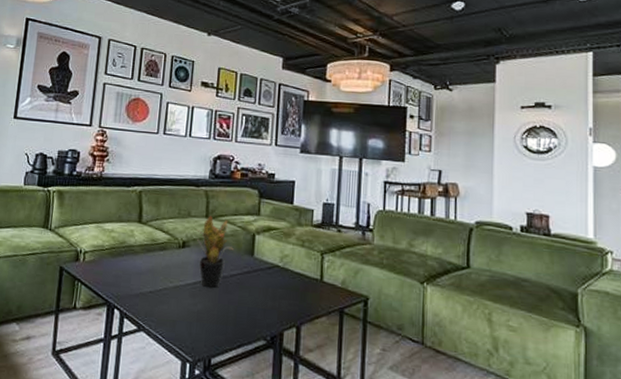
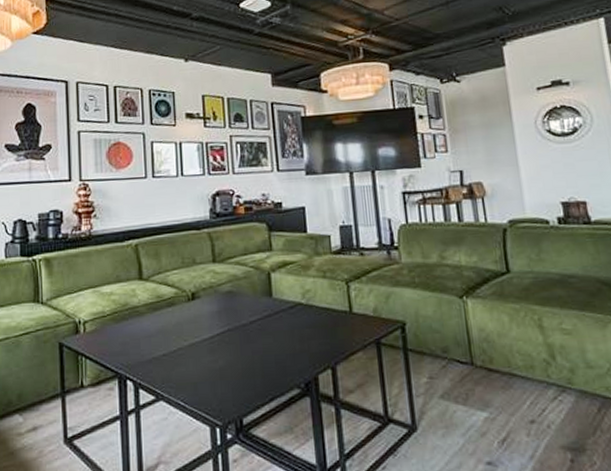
potted plant: present [195,216,233,288] -> none [204,260,249,341]

